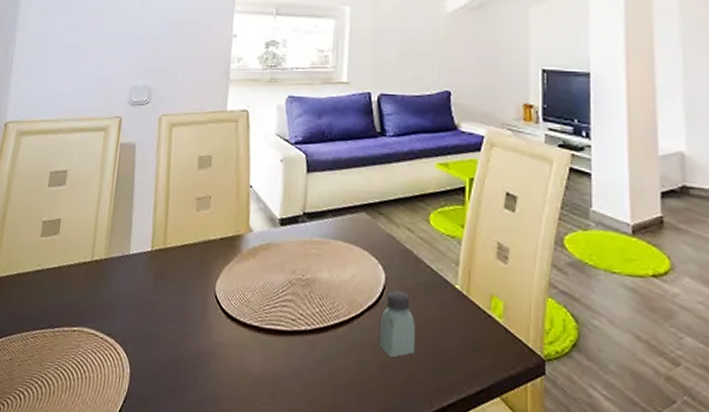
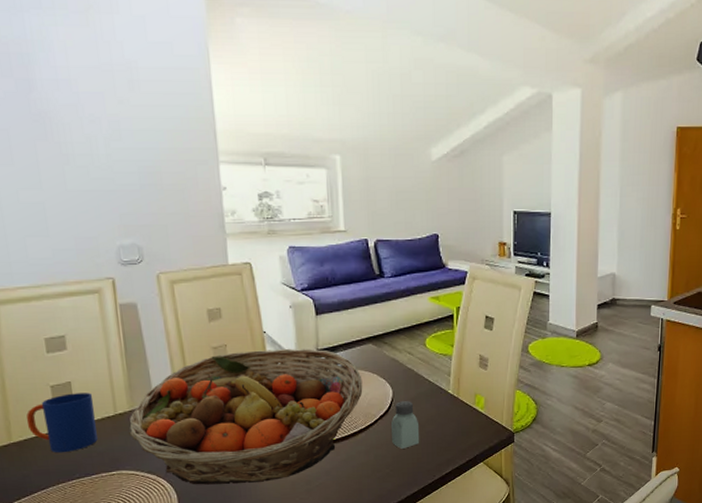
mug: none [13,231,76,297] -> present [26,393,98,453]
fruit basket: none [99,206,351,372] -> present [129,348,363,485]

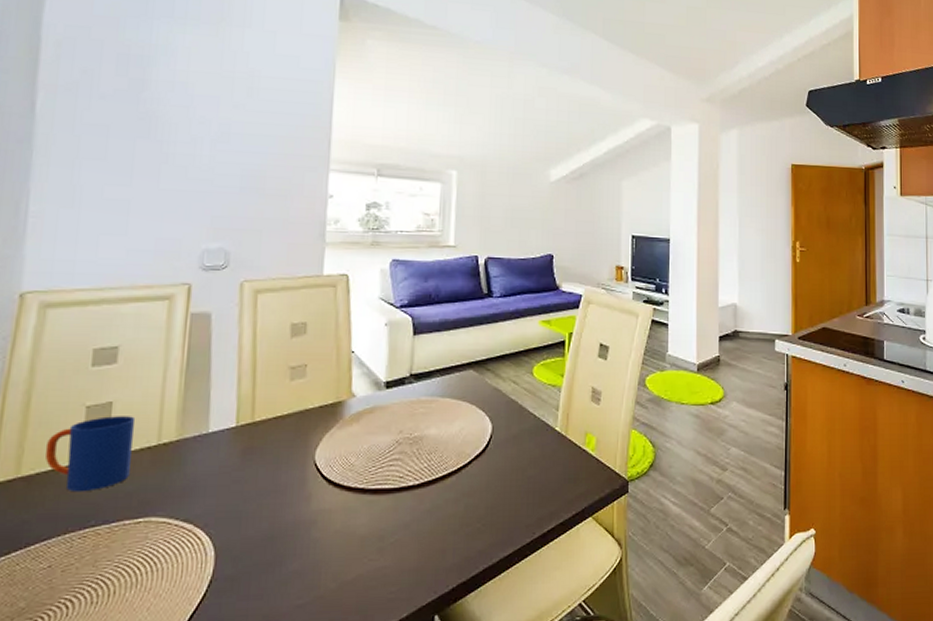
fruit basket: present [129,348,363,485] -> none [170,371,459,539]
saltshaker: present [390,401,420,449] -> none [486,438,520,497]

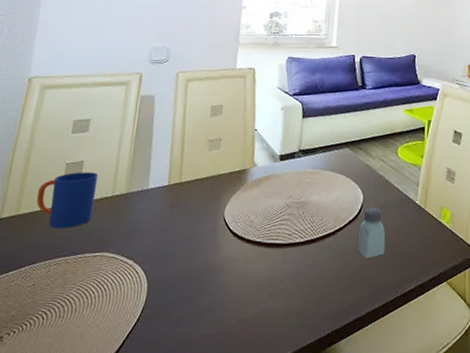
saltshaker: none [486,438,520,497] -> present [358,208,386,258]

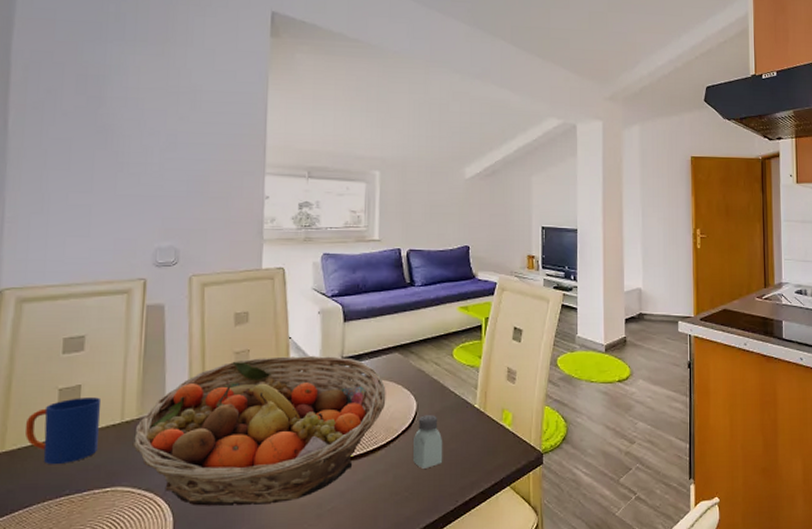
fruit basket: none [119,146,337,280] -> present [132,355,386,506]

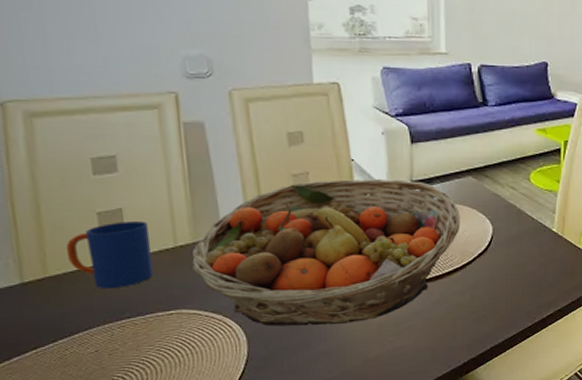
saltshaker: present [412,415,443,469] -> none [489,239,521,289]

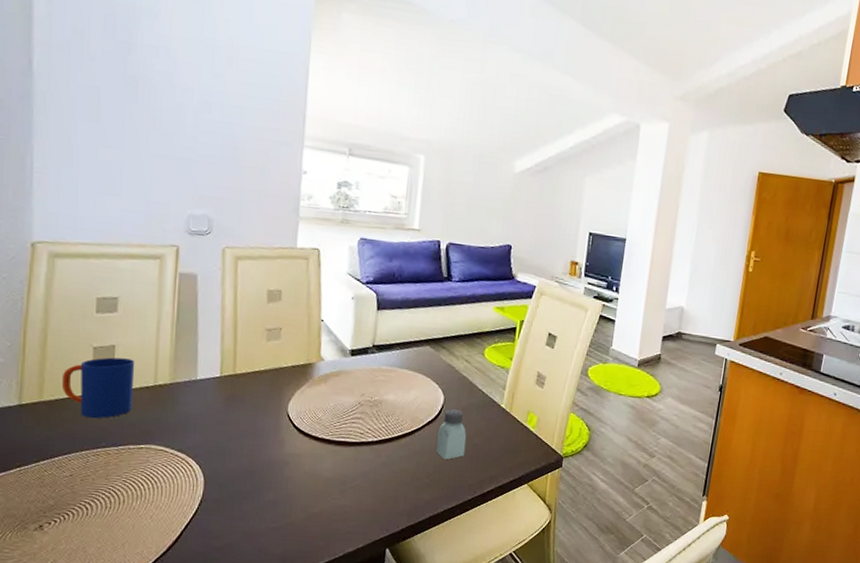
fruit basket: present [191,178,461,327] -> none [165,337,415,476]
saltshaker: none [489,239,521,289] -> present [436,409,467,459]

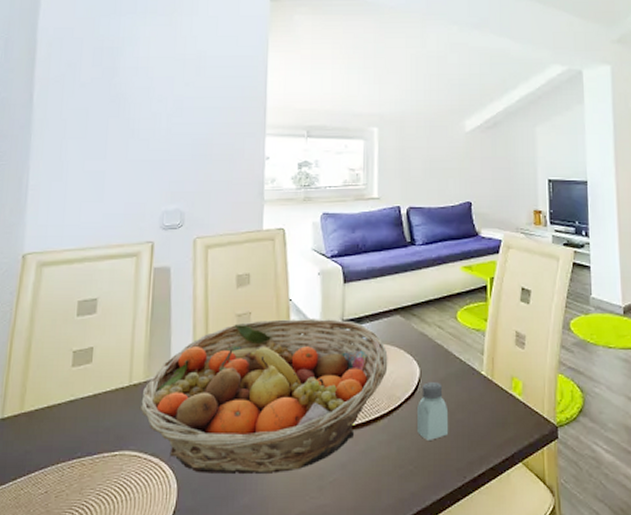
mug: present [61,357,135,419] -> none [42,360,112,427]
fruit basket: none [165,337,415,476] -> present [139,318,388,473]

